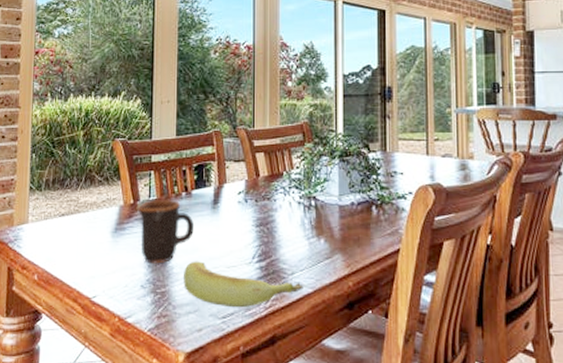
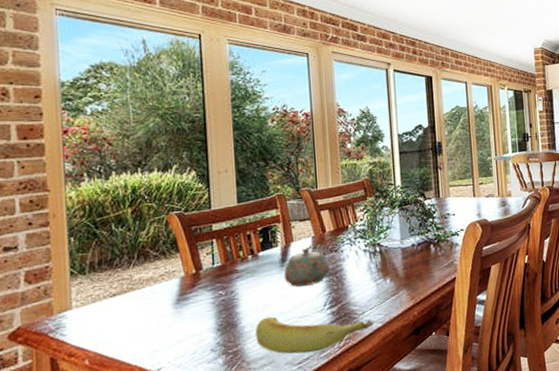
mug: present [137,199,195,264] -> none [201,264,264,328]
teapot: none [214,192,262,233] -> present [283,248,331,287]

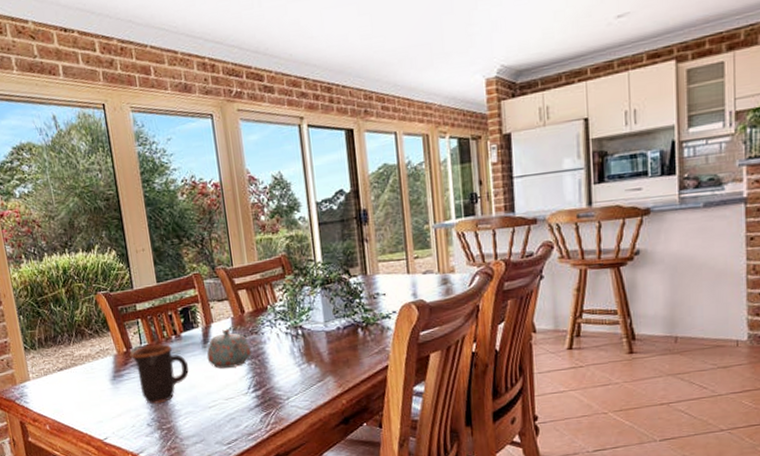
mug: none [201,264,264,328] -> present [131,344,189,404]
banana: present [256,316,374,354] -> none [185,396,300,434]

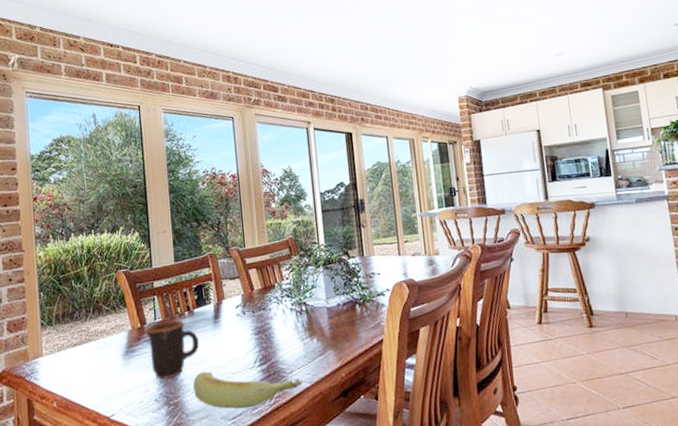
banana: none [185,396,300,434] -> present [193,371,302,409]
teapot: present [206,329,252,369] -> none [217,305,260,343]

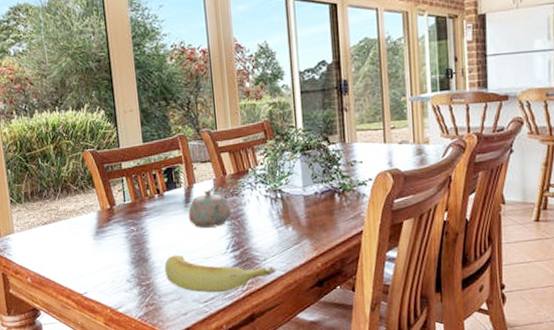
mug: present [145,320,200,379] -> none [115,202,170,261]
teapot: none [217,305,260,343] -> present [188,190,232,228]

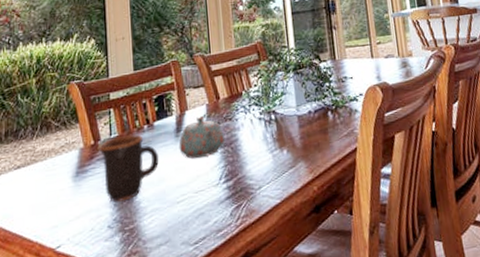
mug: none [115,202,170,261] -> present [99,134,160,202]
banana: present [164,255,276,293] -> none [151,191,272,233]

